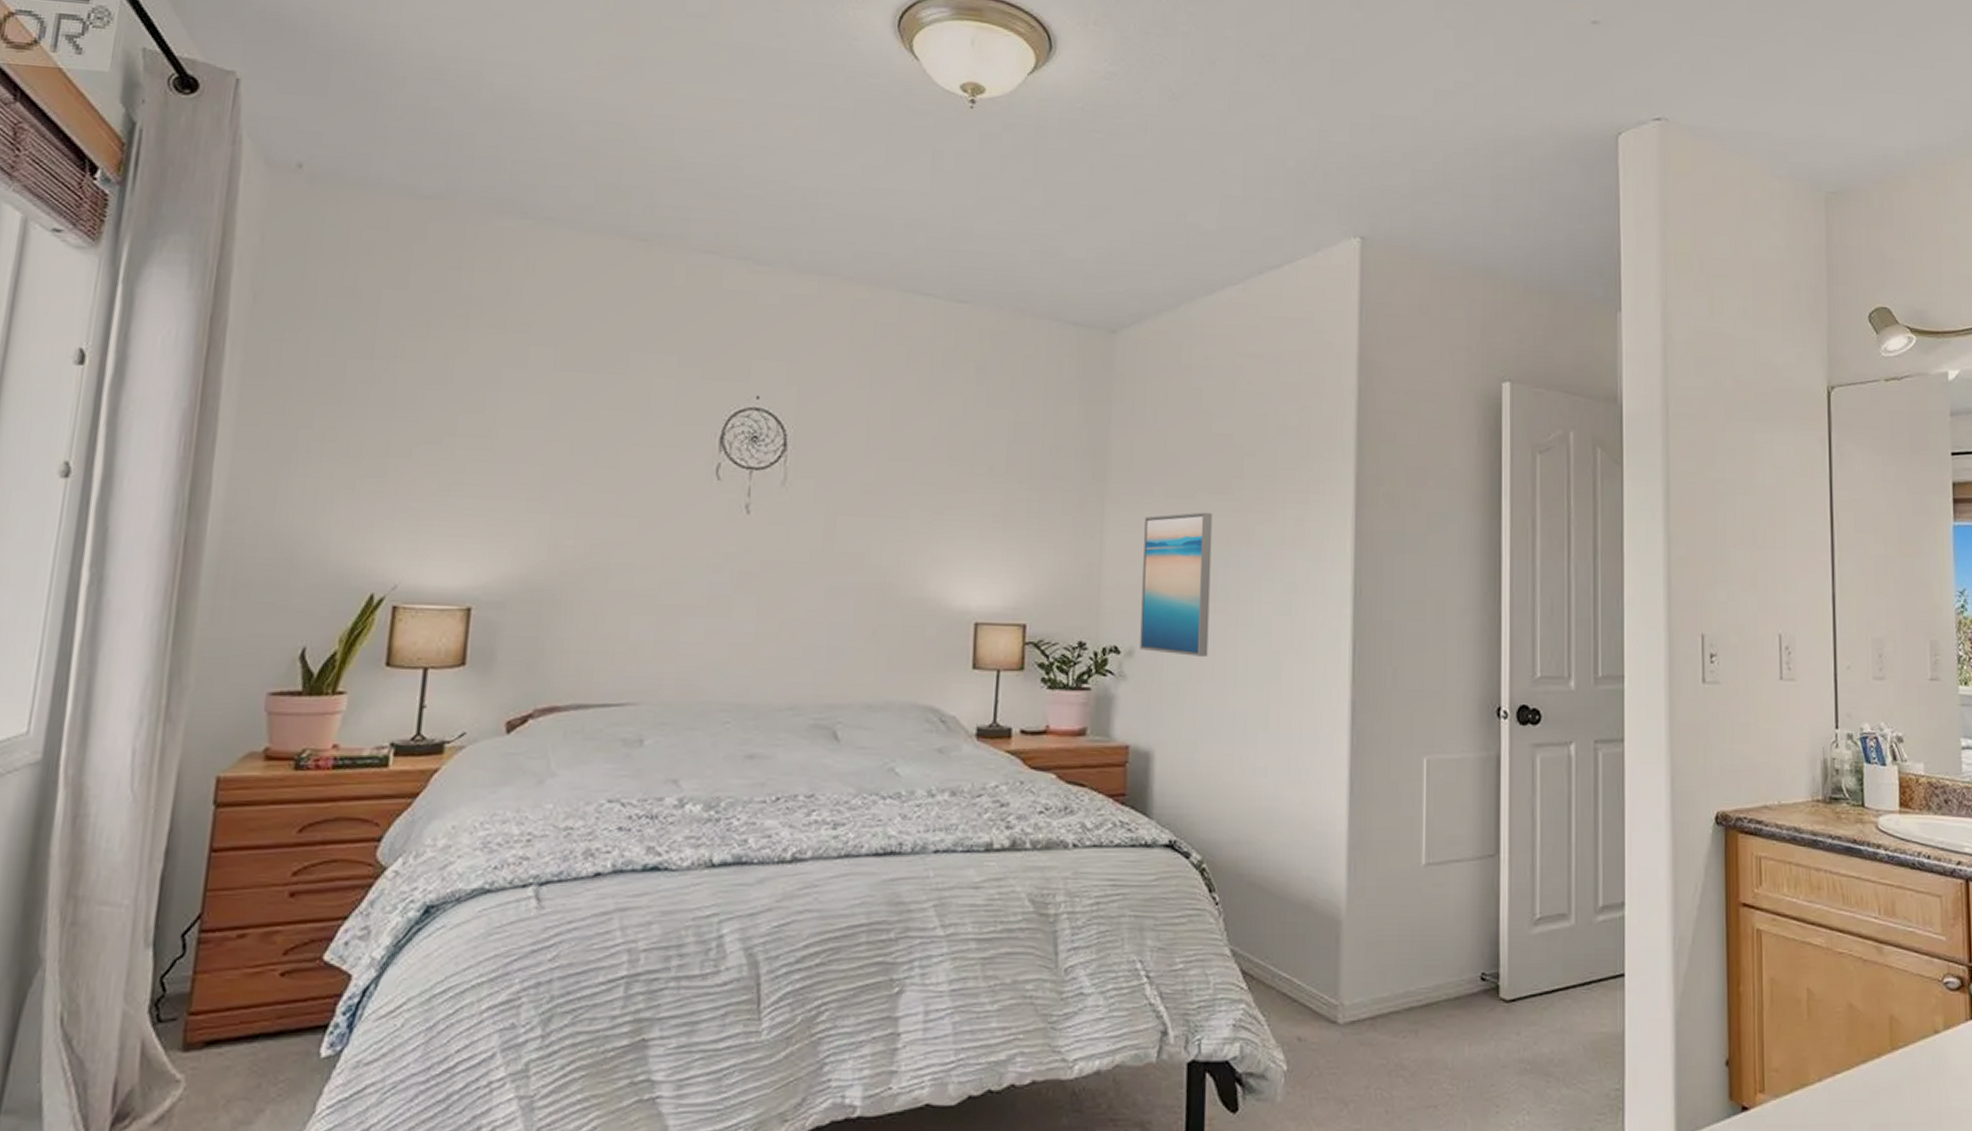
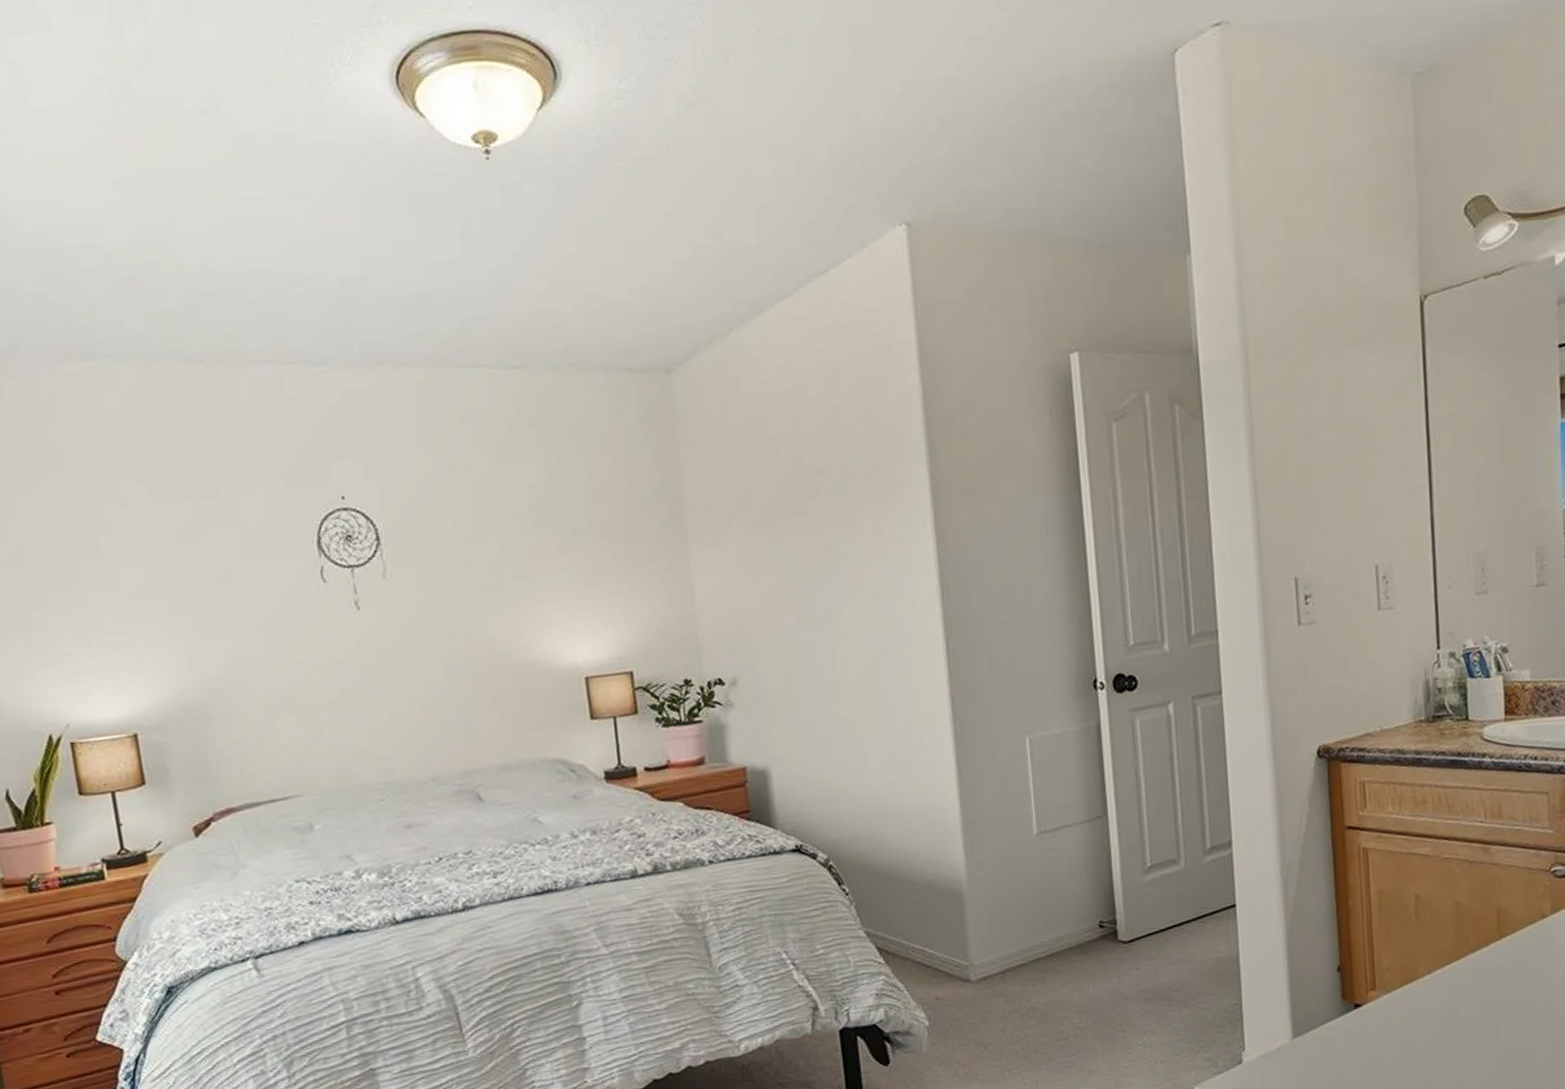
wall art: present [1140,512,1213,657] -> none [728,537,808,679]

